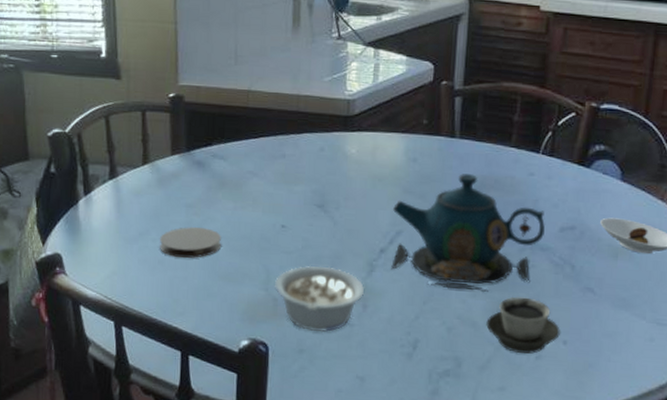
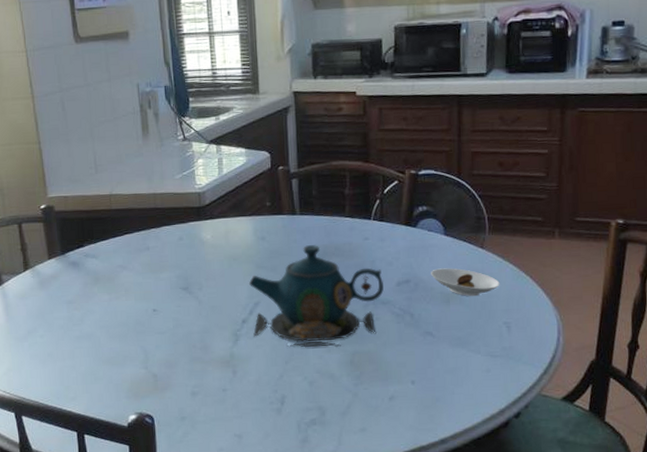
coaster: present [160,227,222,259] -> none [47,320,103,349]
legume: present [274,265,365,333] -> none [152,341,233,400]
cup: present [486,297,560,354] -> none [342,347,408,396]

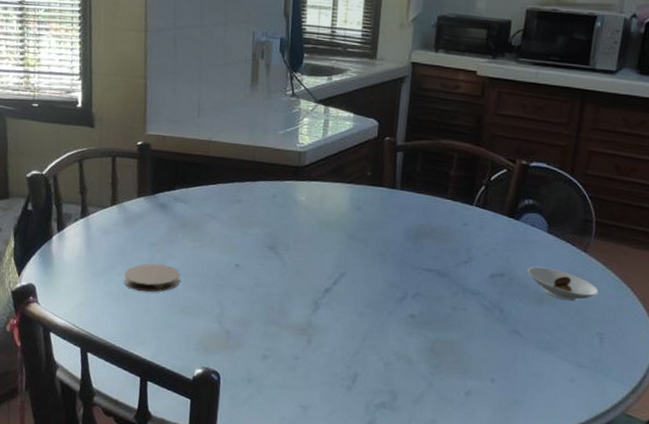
coaster: none [47,320,103,349] -> present [124,263,181,292]
teapot: present [249,245,384,348] -> none [334,222,477,331]

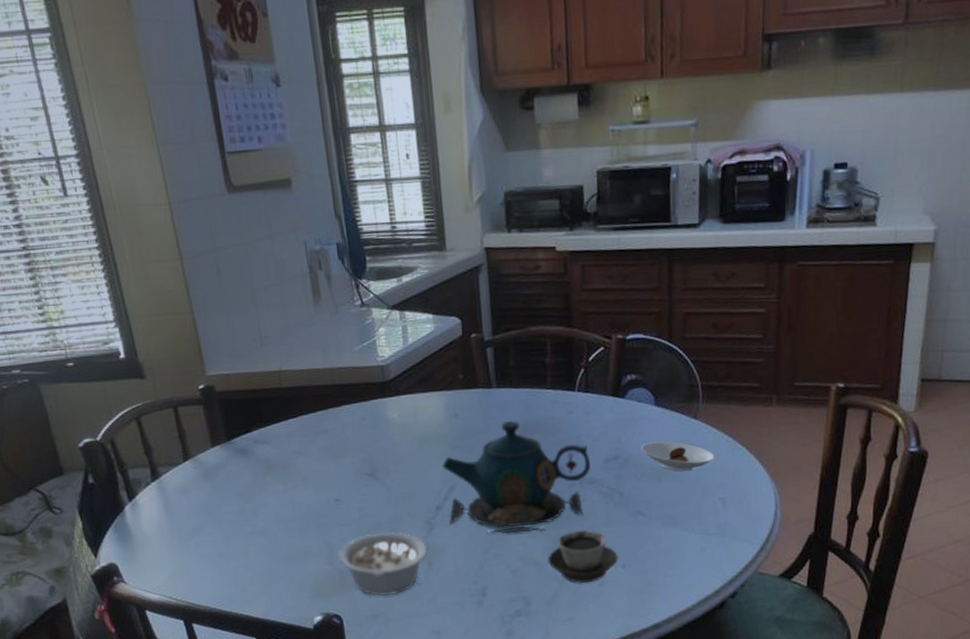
coaster: present [124,263,181,292] -> none [215,514,279,548]
legume: none [227,302,310,364] -> present [337,531,428,597]
teapot: none [334,222,477,331] -> present [442,421,591,534]
cup: none [420,336,489,390] -> present [548,530,618,583]

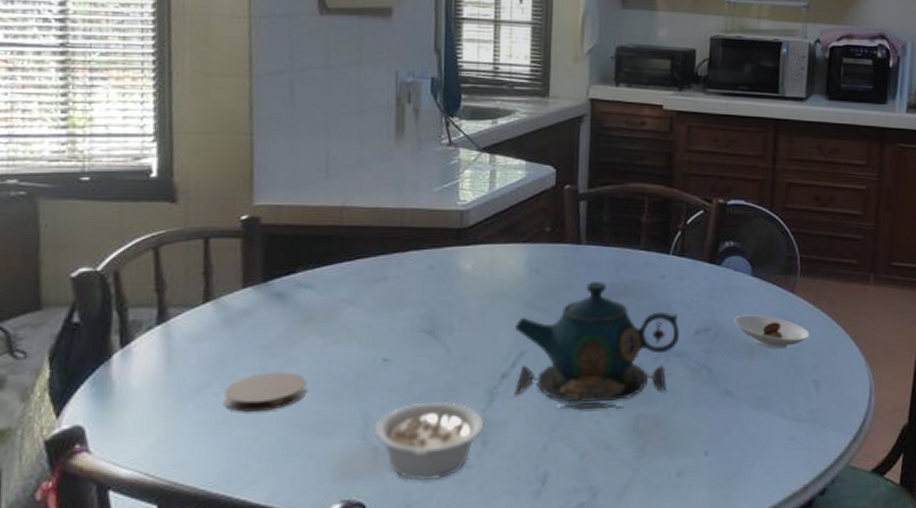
coaster: none [215,514,279,548] -> present [224,372,307,413]
cup: present [548,530,618,583] -> none [622,409,701,472]

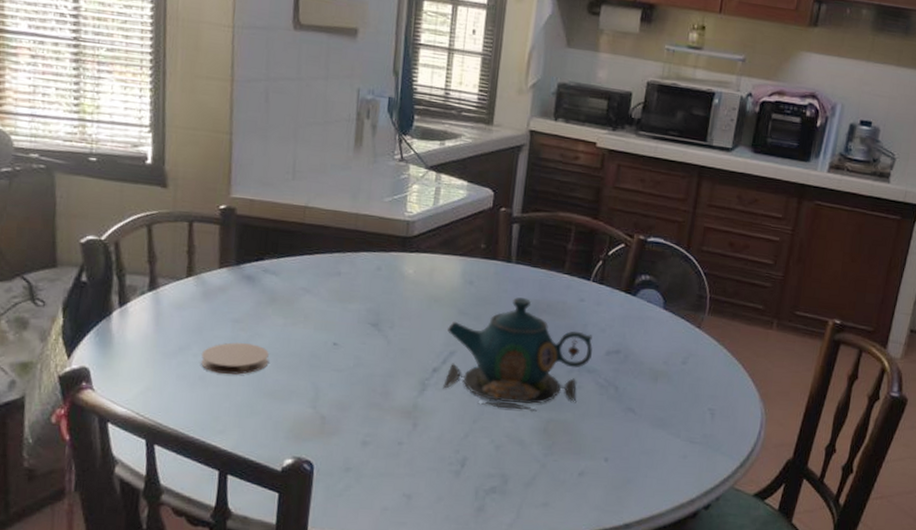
legume: present [373,401,485,482] -> none [322,383,416,451]
saucer: present [734,314,810,349] -> none [643,342,711,378]

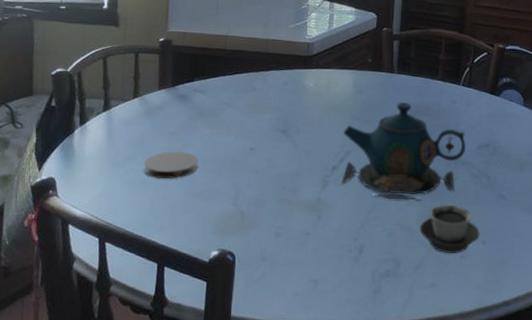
cup: none [533,416,603,471] -> present [420,204,480,253]

